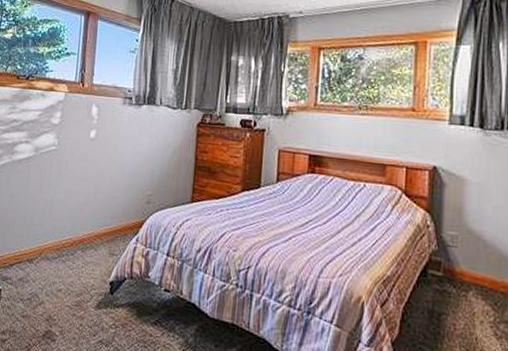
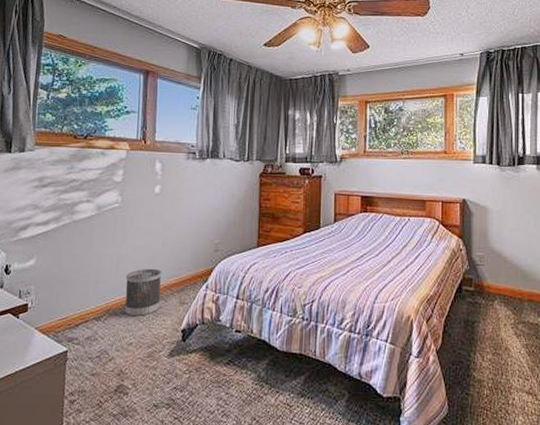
wastebasket: none [55,215,94,264] -> present [124,268,162,317]

